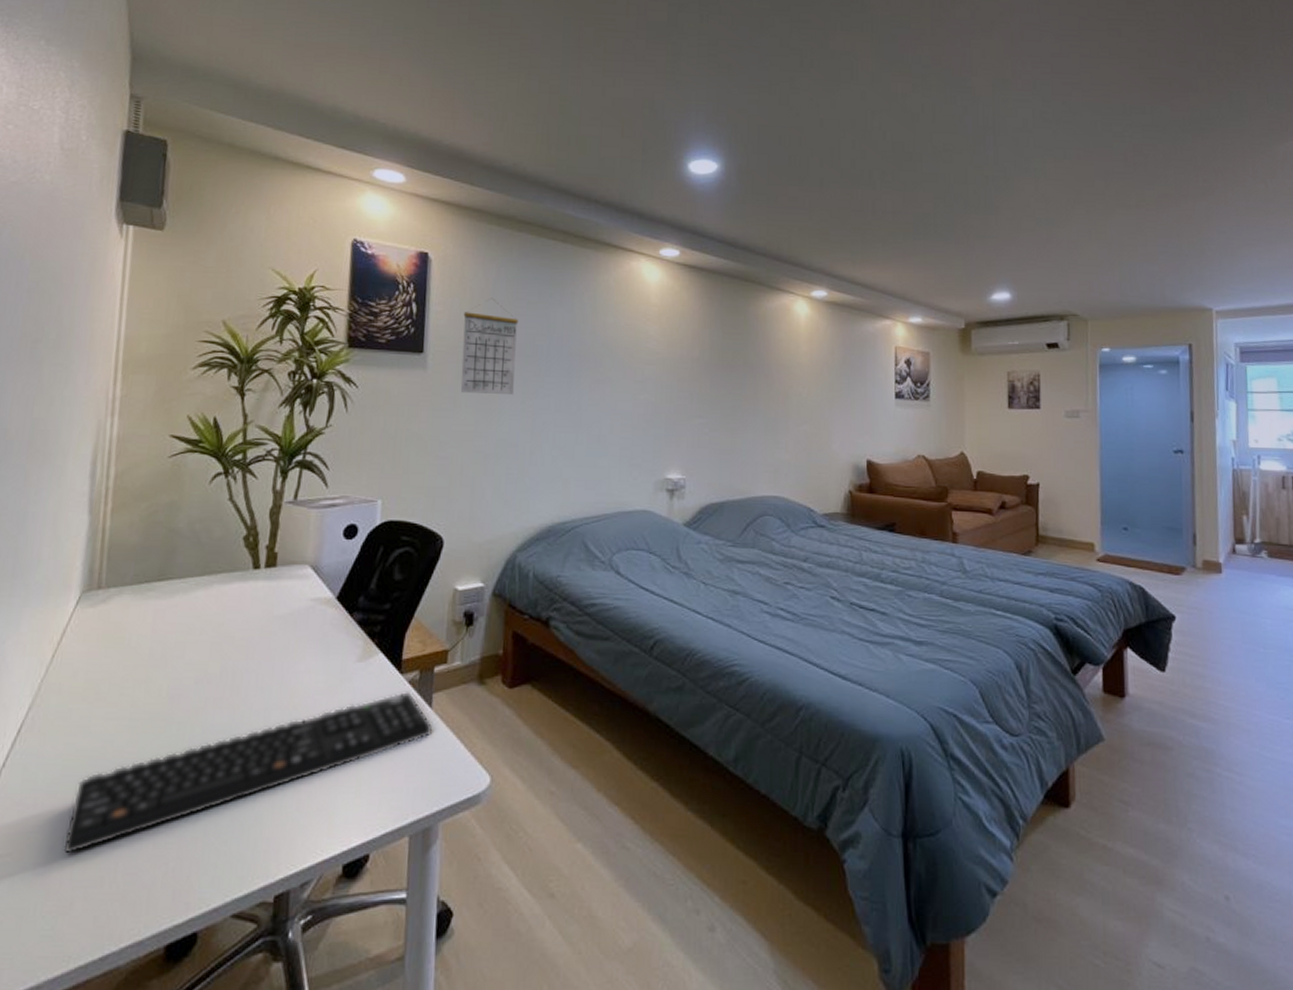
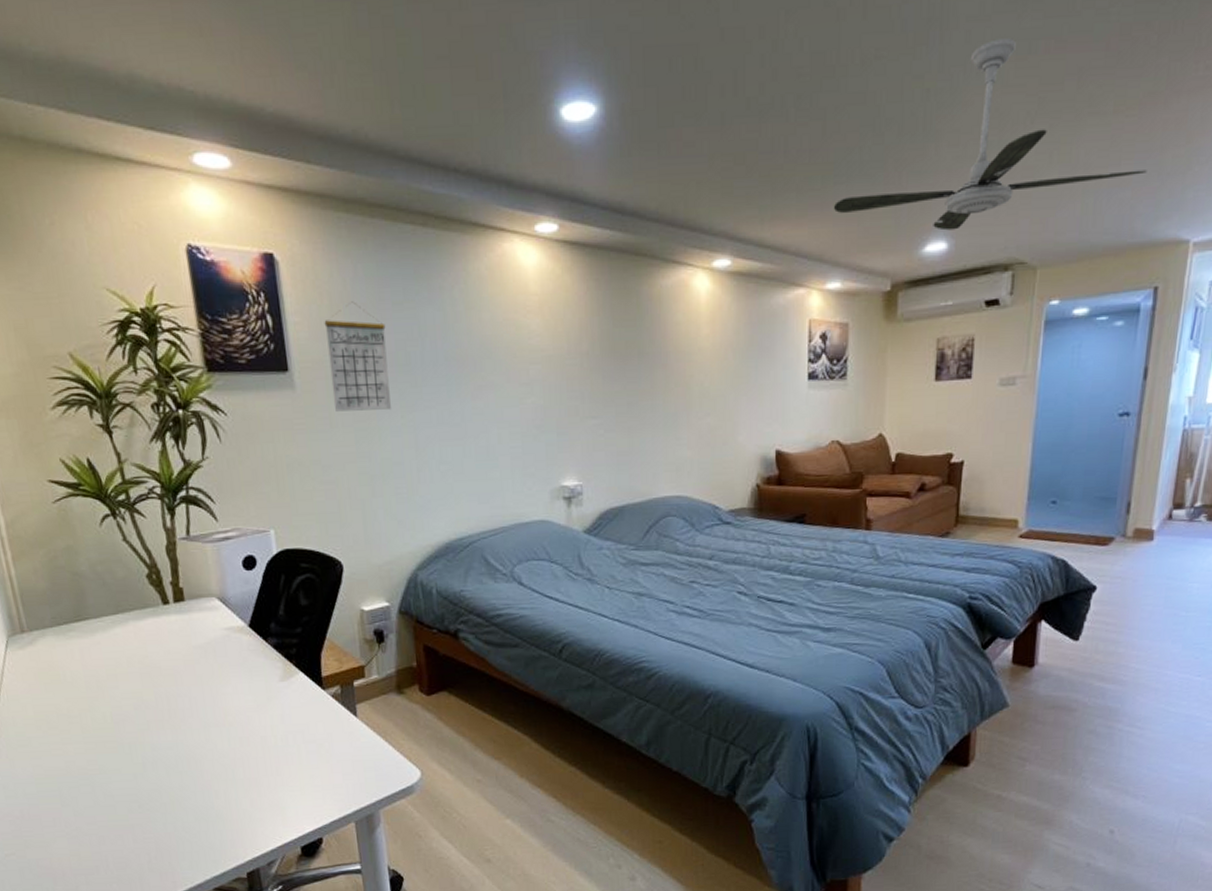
keyboard: present [63,690,433,854] -> none [54,703,362,851]
ceiling fan: none [914,146,1169,284] -> present [834,38,1147,231]

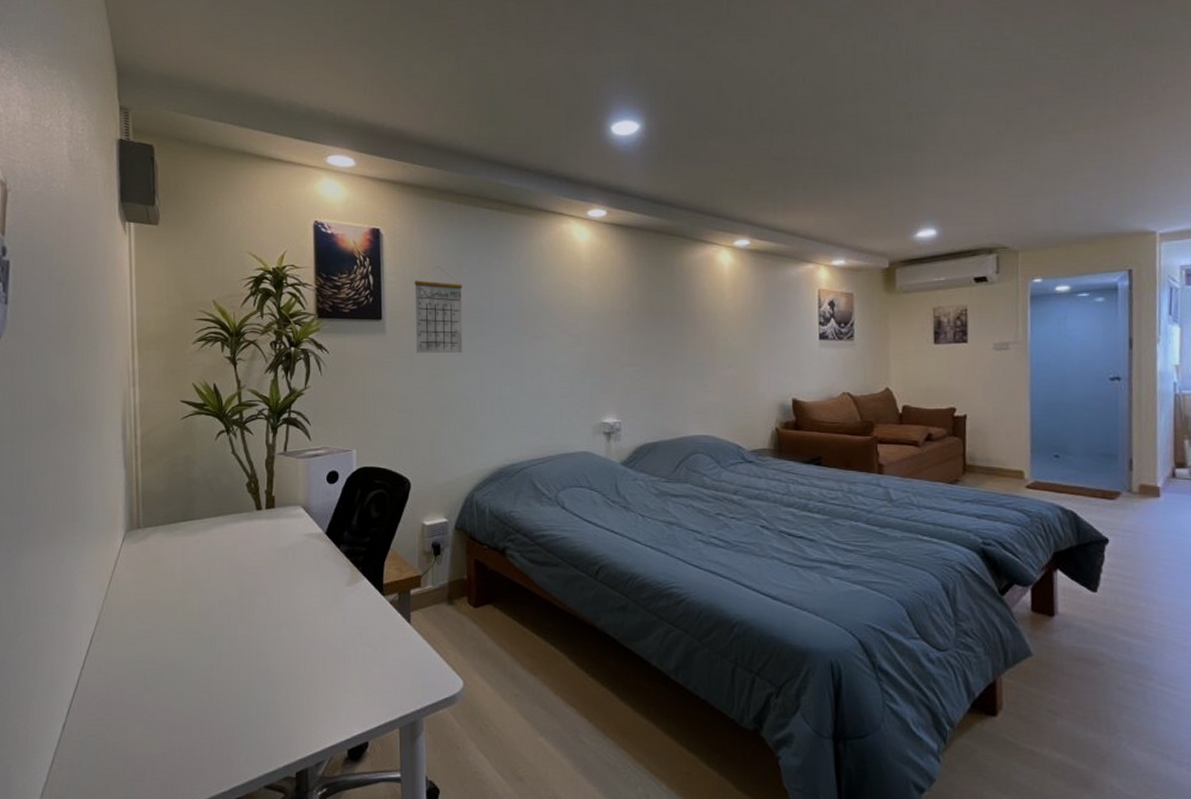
ceiling fan: present [834,38,1147,231] -> none [836,76,1109,221]

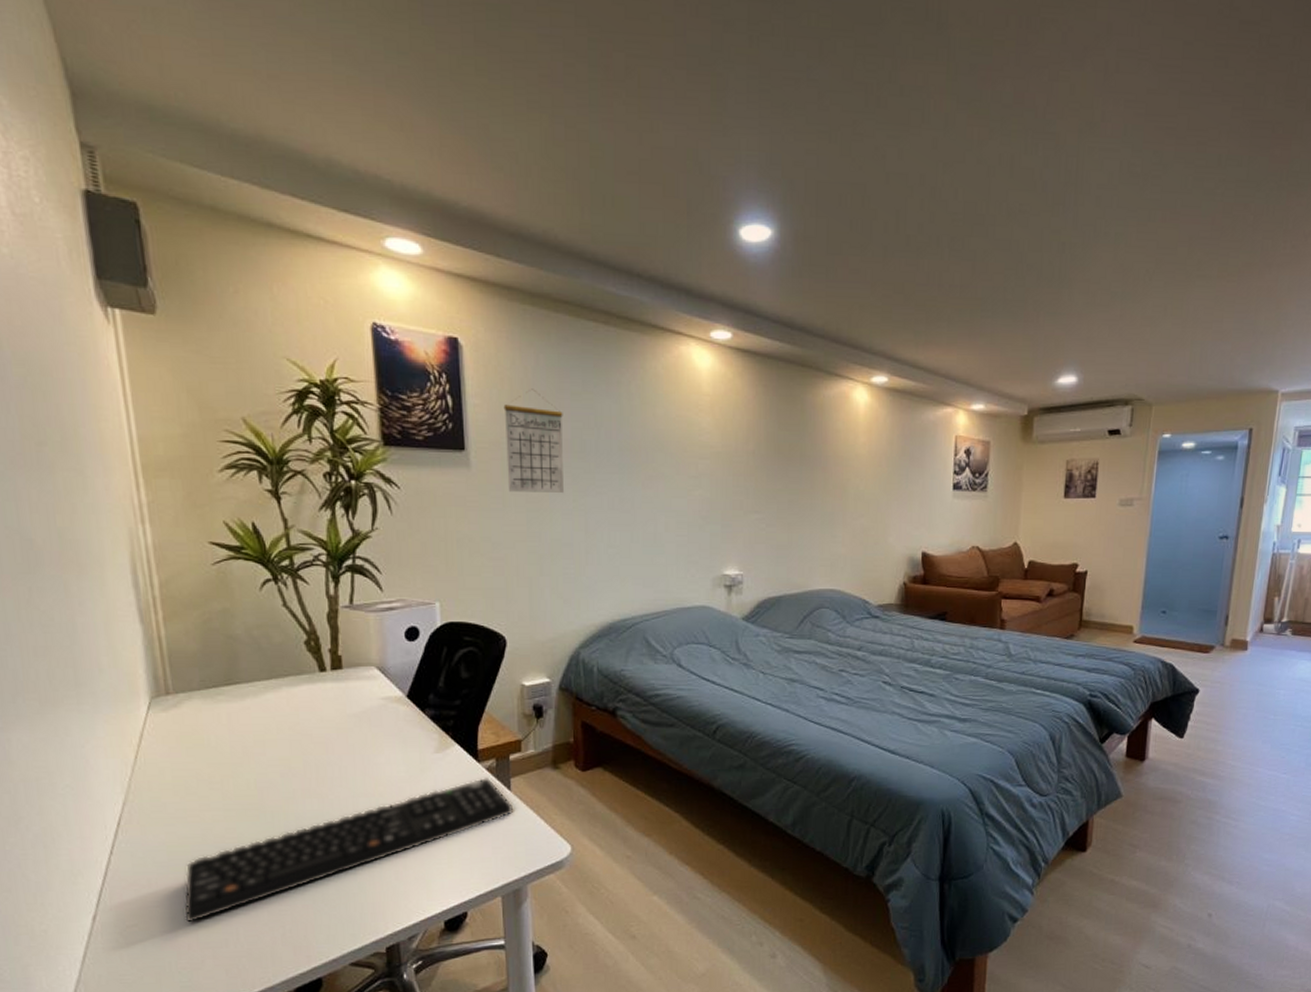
keyboard: none [133,610,413,736] -> present [184,776,514,923]

